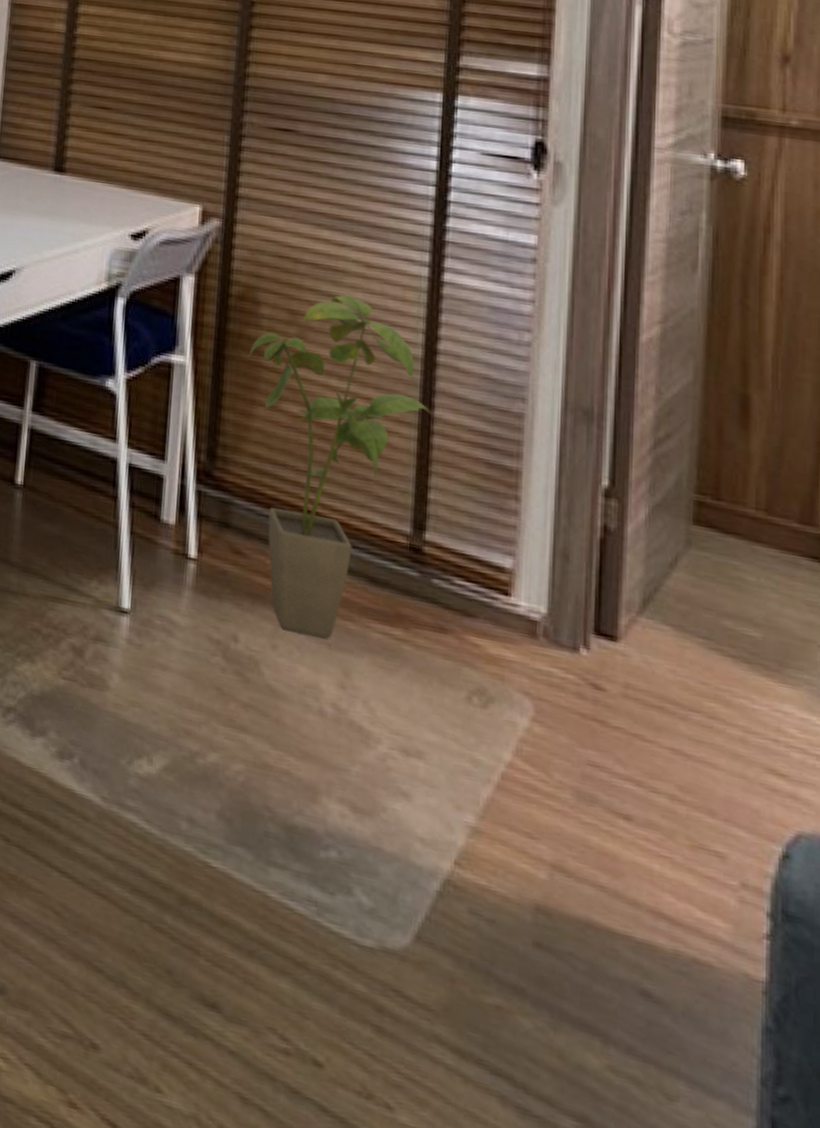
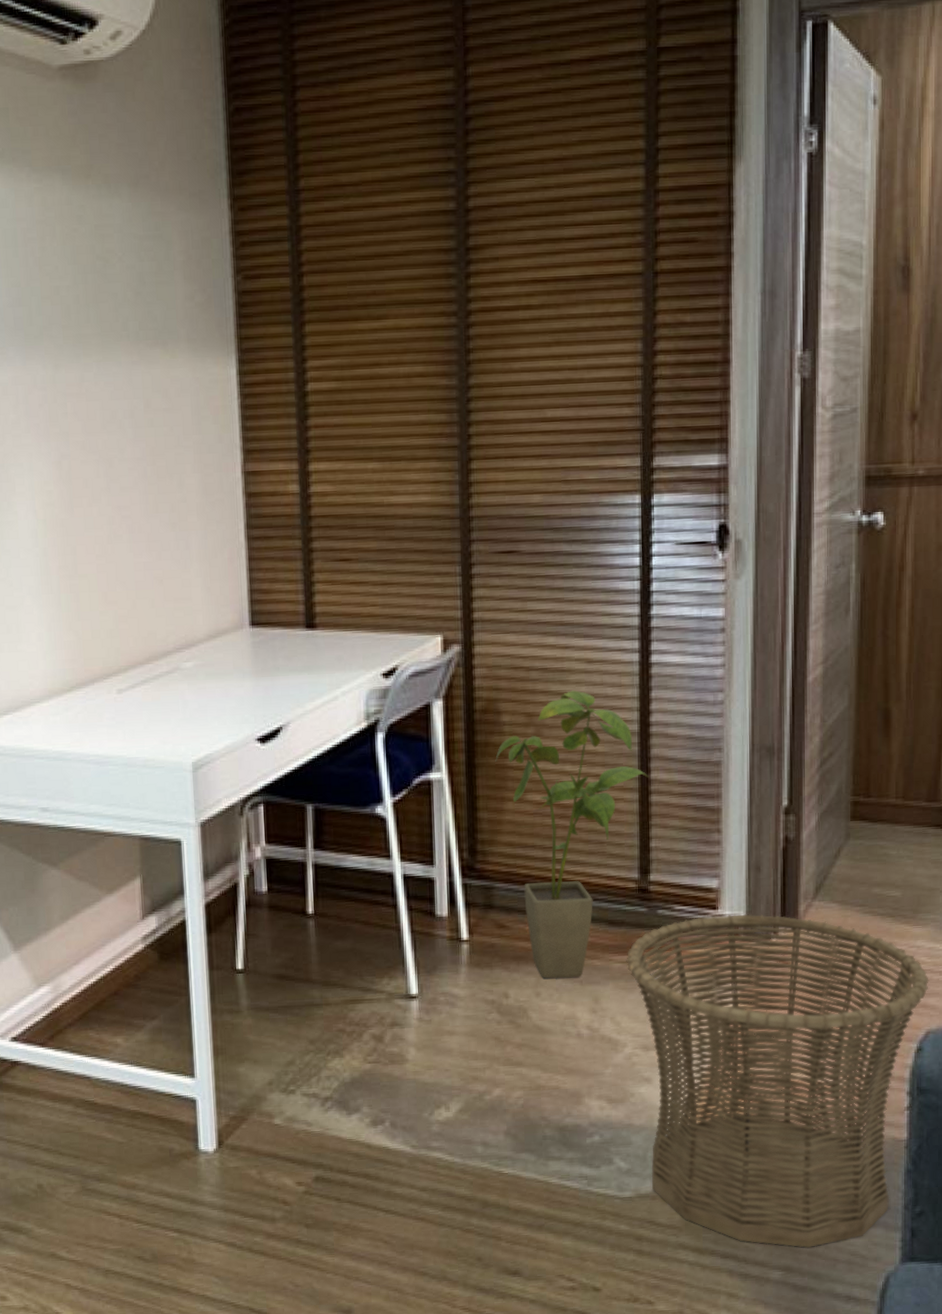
basket: none [388,598,801,1106] -> present [626,914,929,1248]

